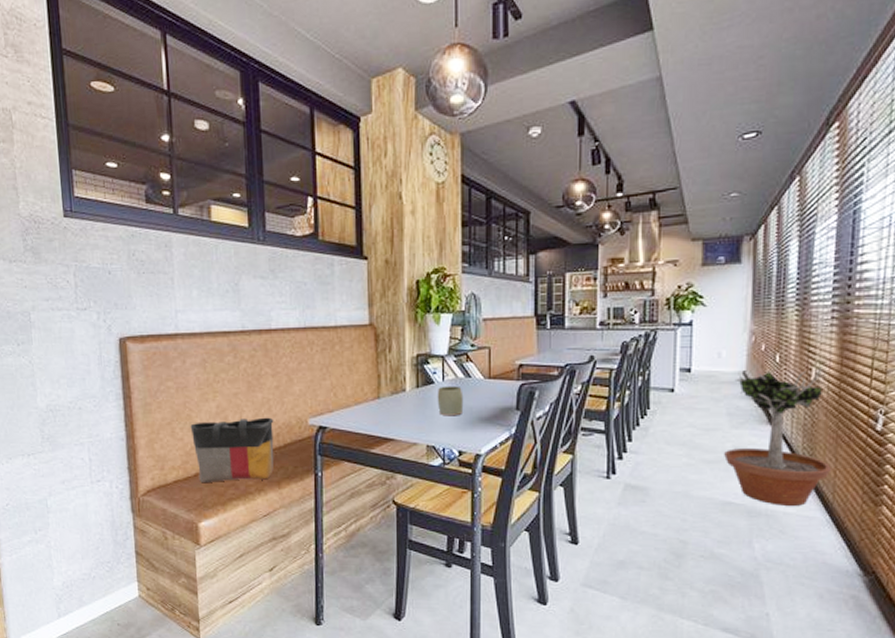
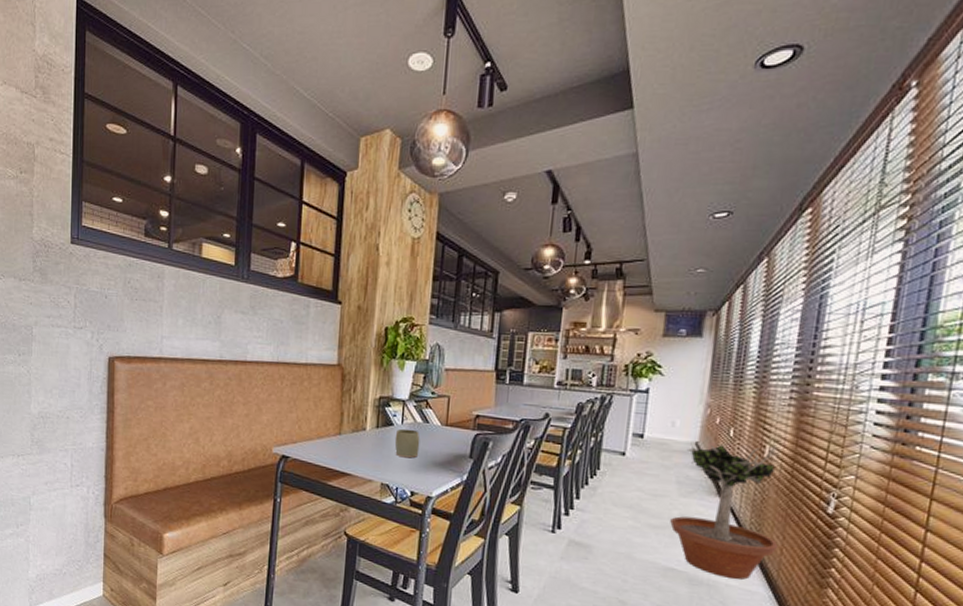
tote bag: present [190,417,274,483] -> none [164,440,241,500]

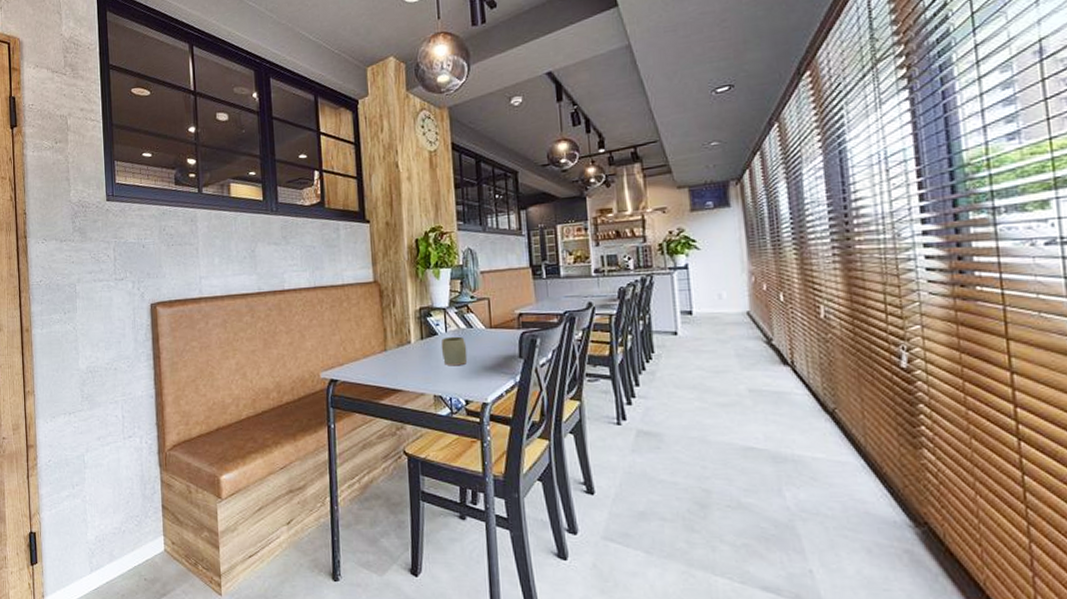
potted tree: present [670,443,779,580] -> none [738,302,859,450]

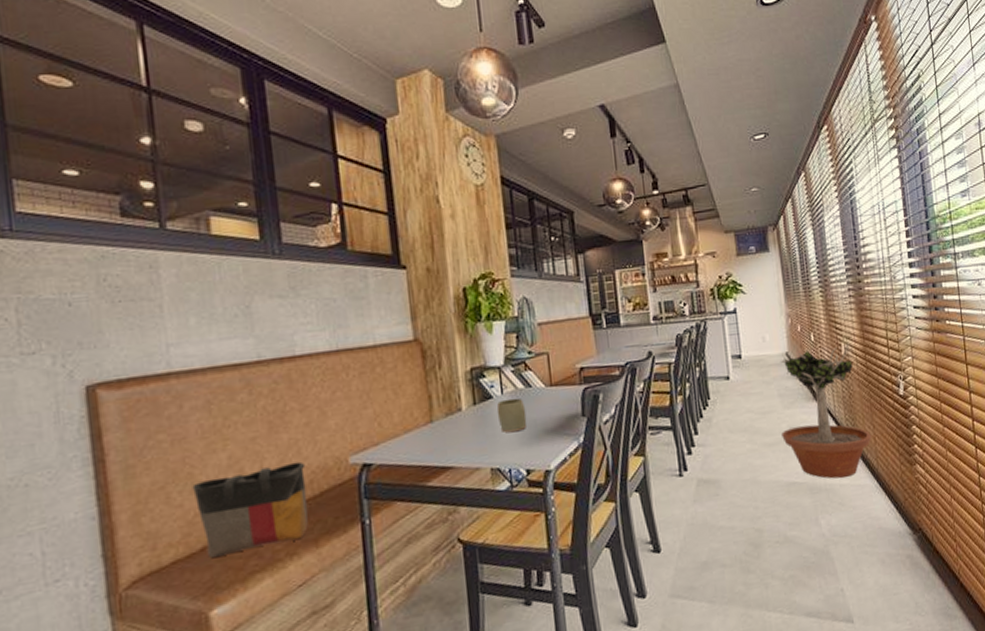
tote bag: none [212,372,290,437] -> present [192,461,309,559]
potted tree: none [738,302,859,450] -> present [780,340,872,479]

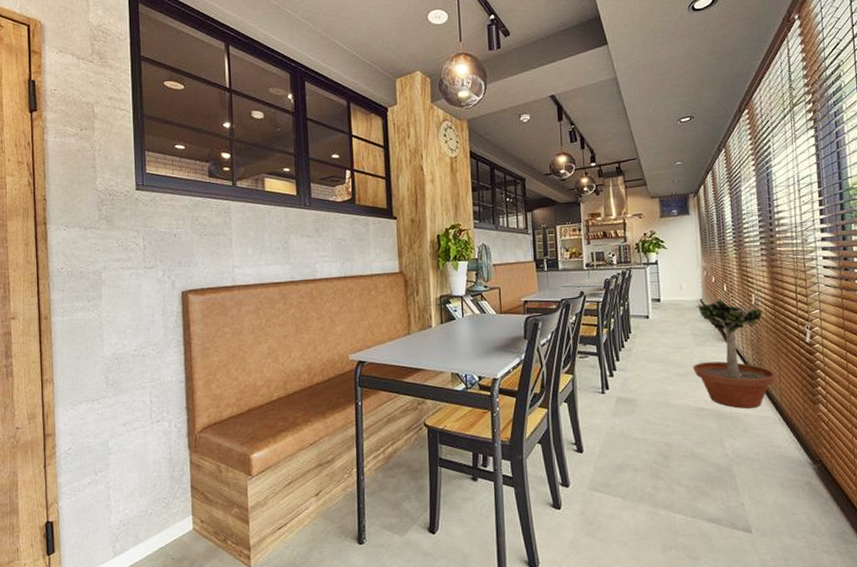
tote bag: present [192,461,309,559] -> none [244,355,320,418]
mug: present [496,397,528,433] -> none [458,321,481,347]

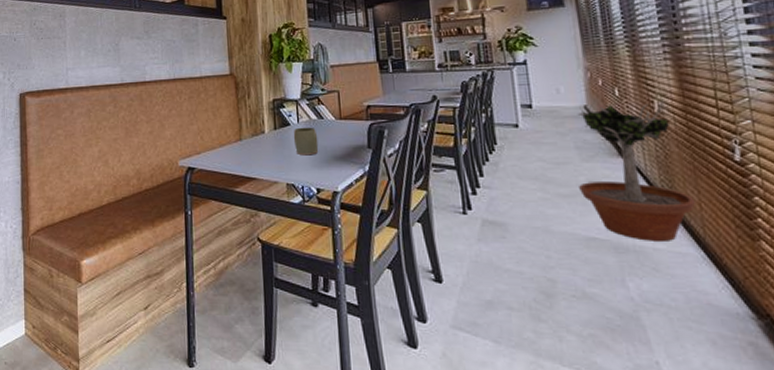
mug: none [458,321,481,347] -> present [293,127,319,156]

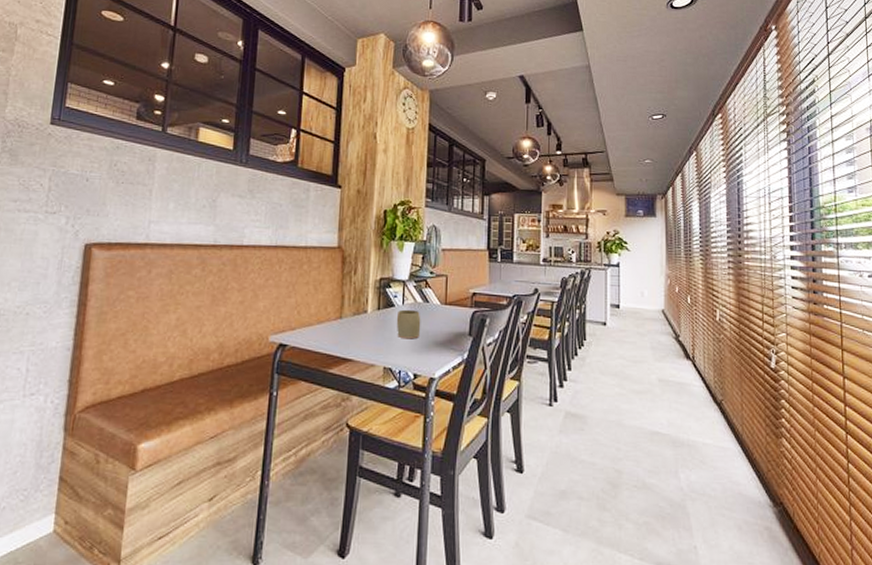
potted tree: present [577,97,696,241] -> none [650,308,739,437]

